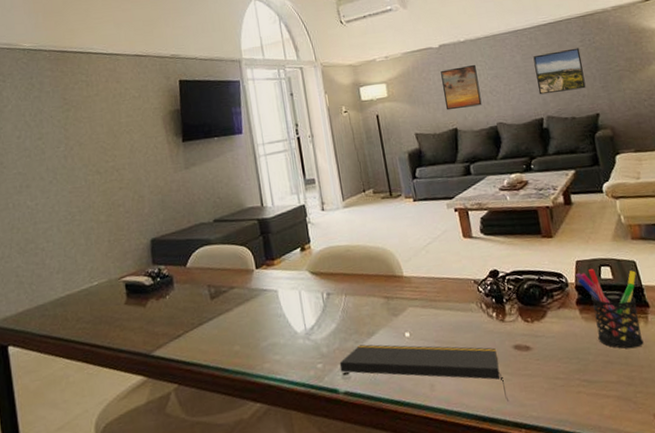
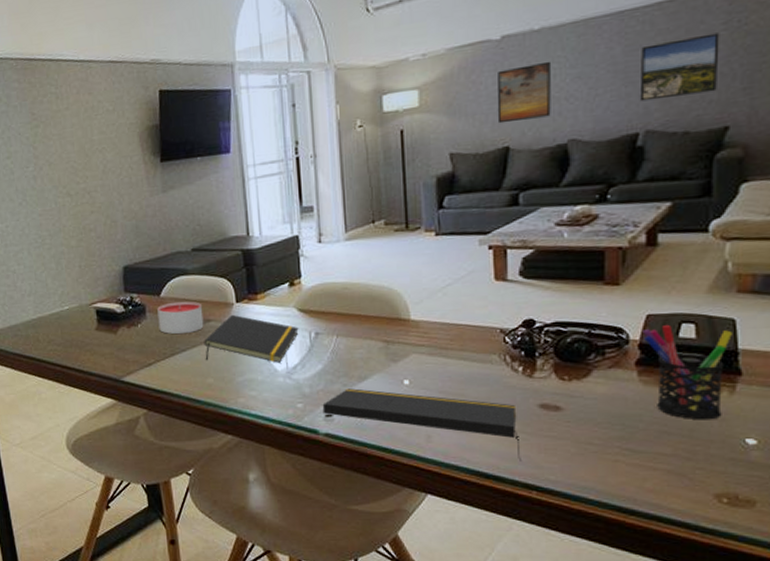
candle: none [184,270,228,304] -> present [157,301,204,334]
notepad: none [229,280,313,328] -> present [204,314,299,363]

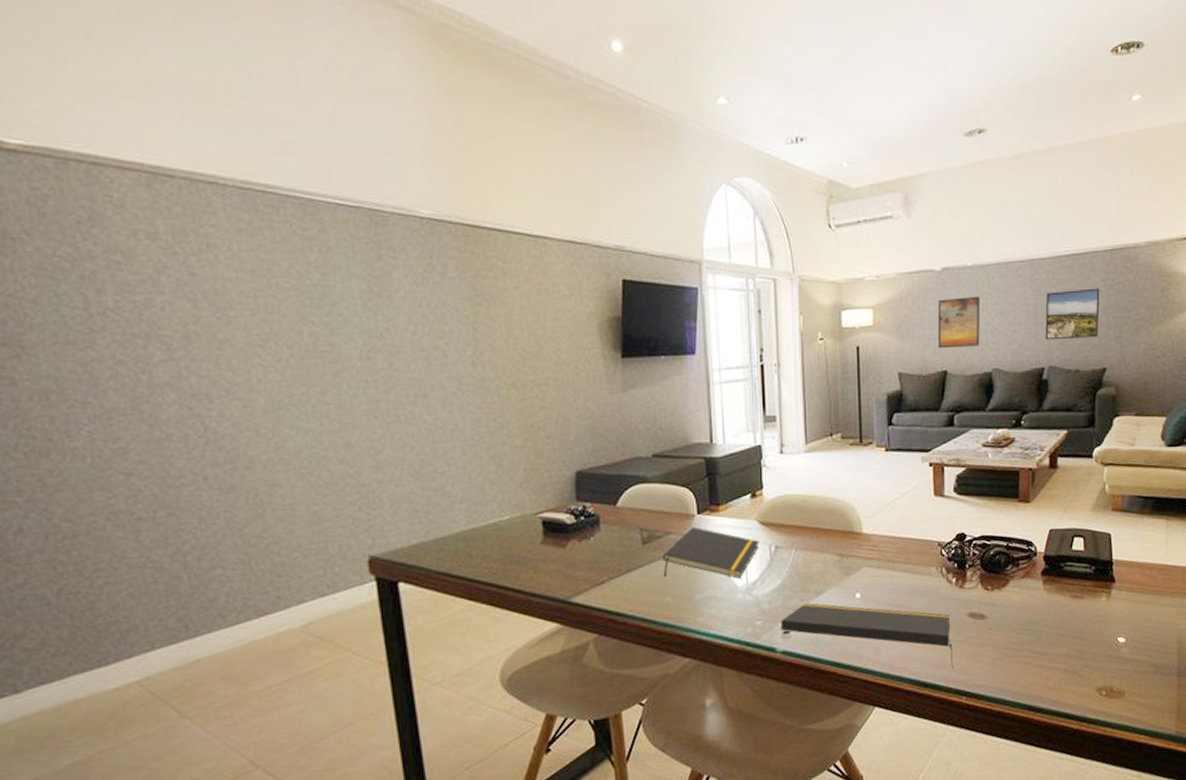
candle: present [157,301,204,334] -> none [613,511,663,548]
pen holder: present [643,324,732,420] -> none [1047,538,1109,623]

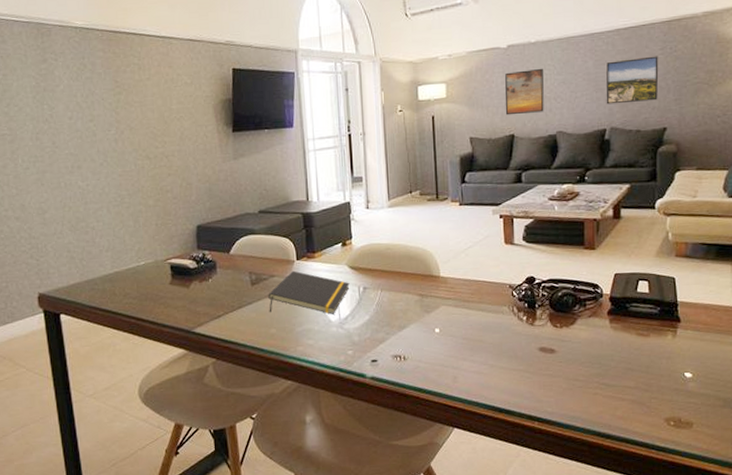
notepad: present [780,603,954,669] -> none [369,336,526,397]

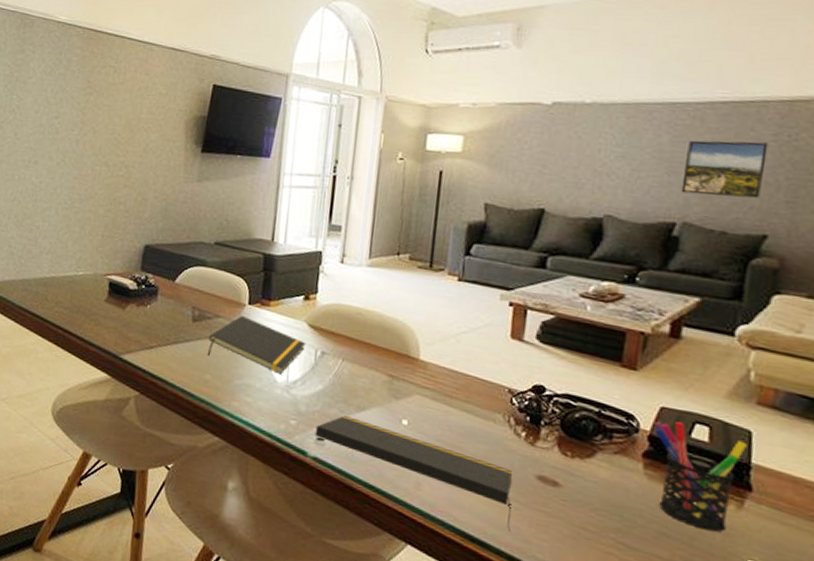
notepad: none [369,336,526,397] -> present [314,415,514,531]
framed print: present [505,68,544,116] -> none [536,134,597,189]
pen holder: none [612,281,673,359] -> present [654,421,747,532]

